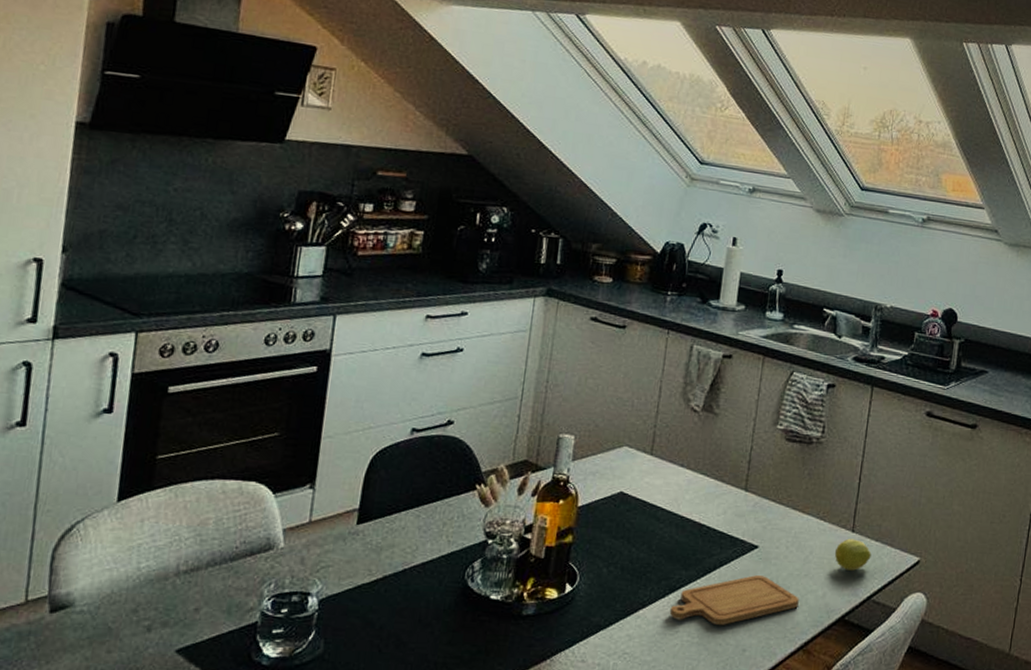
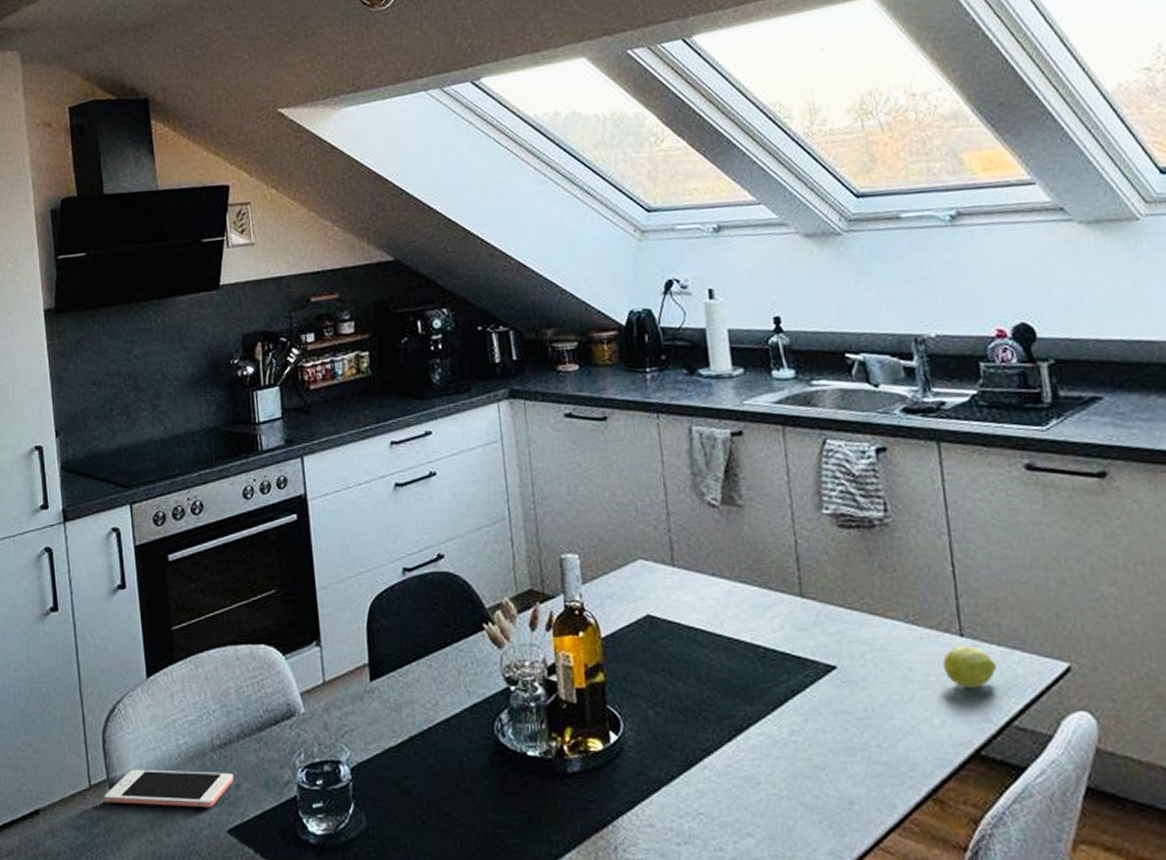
cell phone: none [40,588,194,629] -> present [103,769,233,808]
chopping board: present [669,575,799,625] -> none [741,704,911,772]

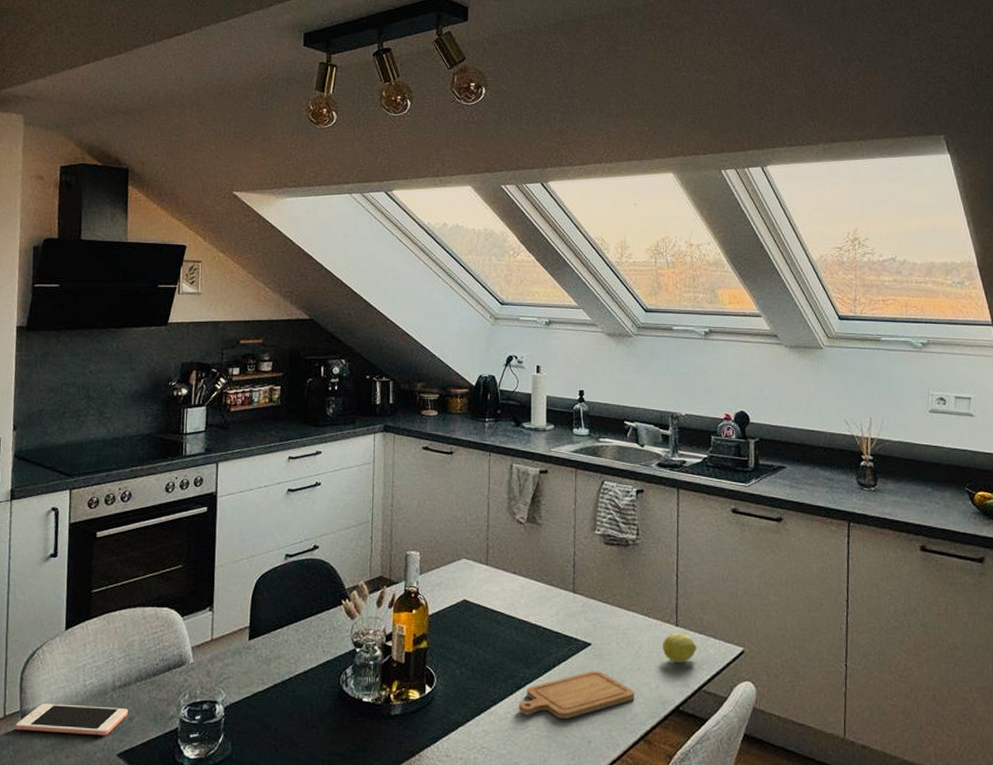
chopping board: none [741,704,911,772] -> present [518,671,634,719]

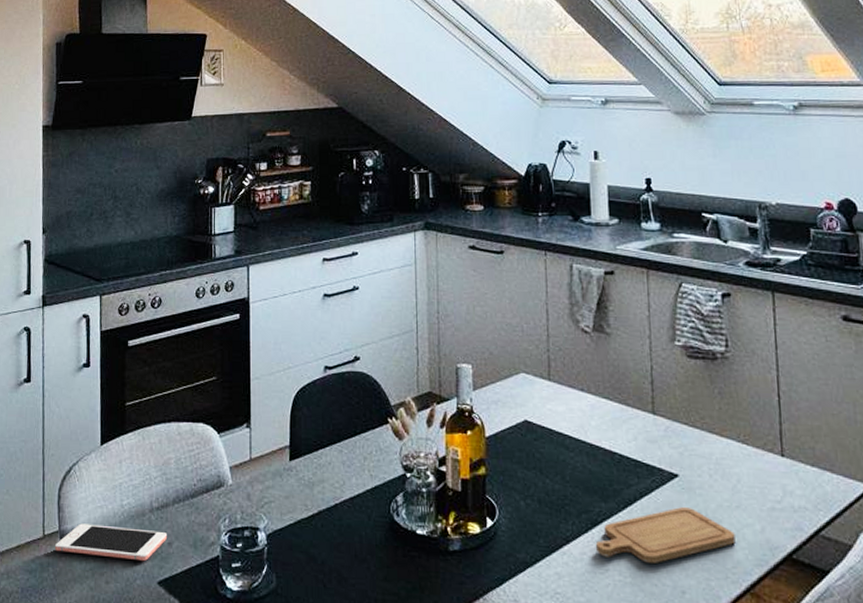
fruit: present [662,632,697,663] -> none [765,464,810,501]

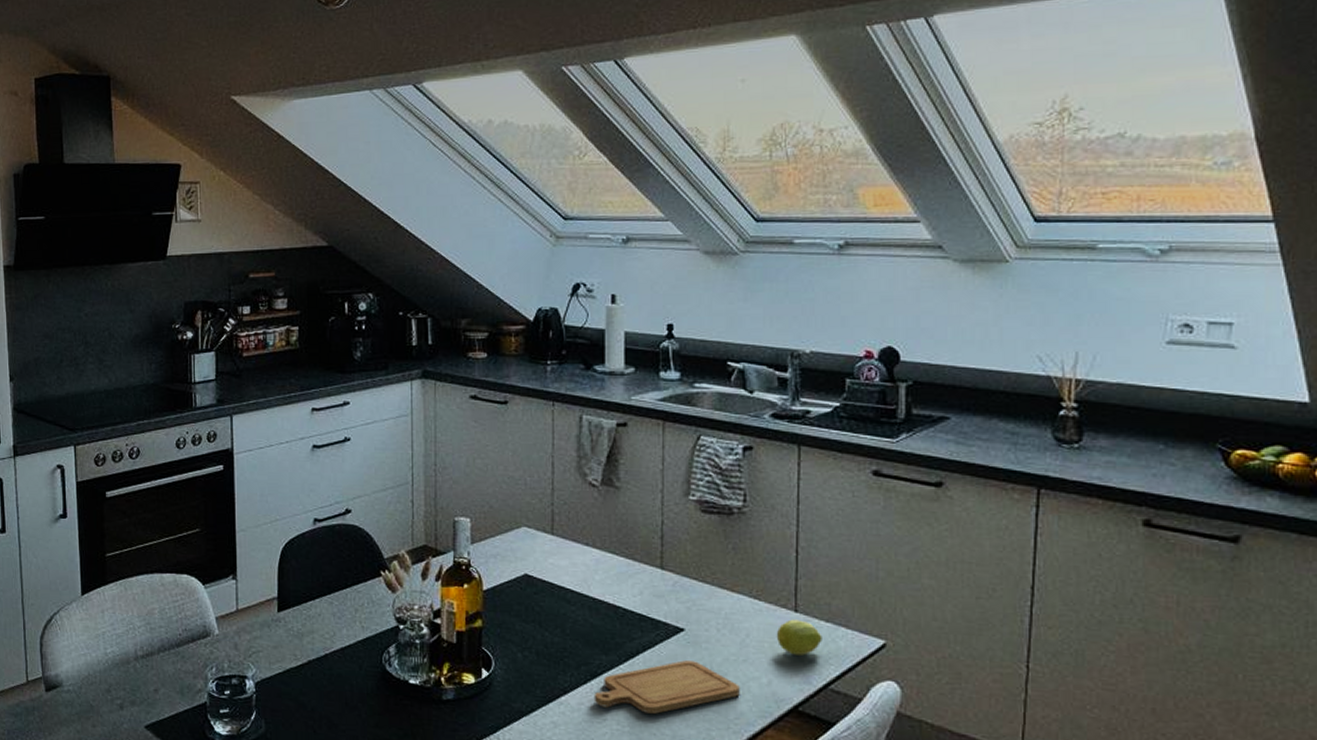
cell phone: present [54,523,167,562] -> none [39,670,153,707]
fruit: none [765,464,810,501] -> present [776,619,822,655]

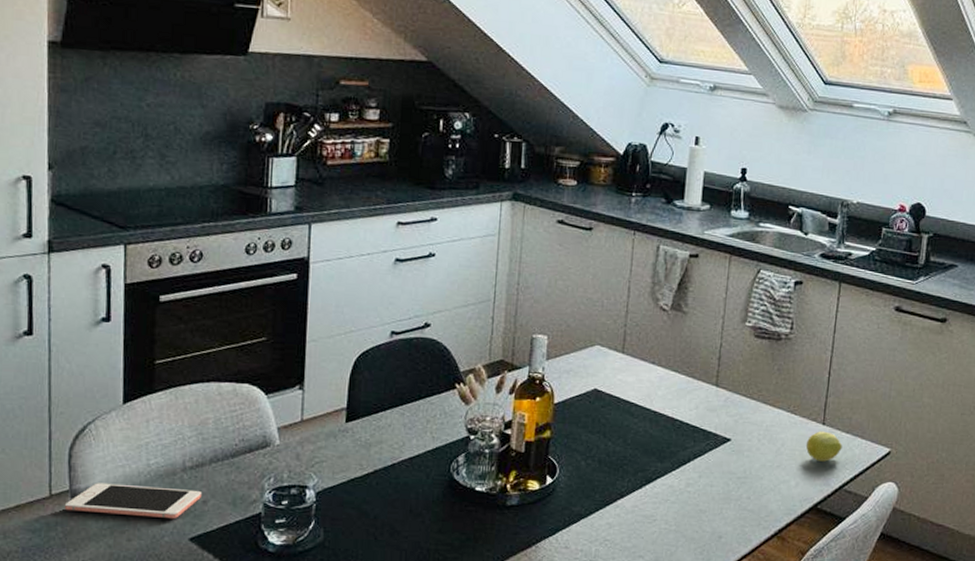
cell phone: none [39,670,153,707] -> present [64,483,201,519]
chopping board: present [594,660,740,714] -> none [646,467,772,514]

